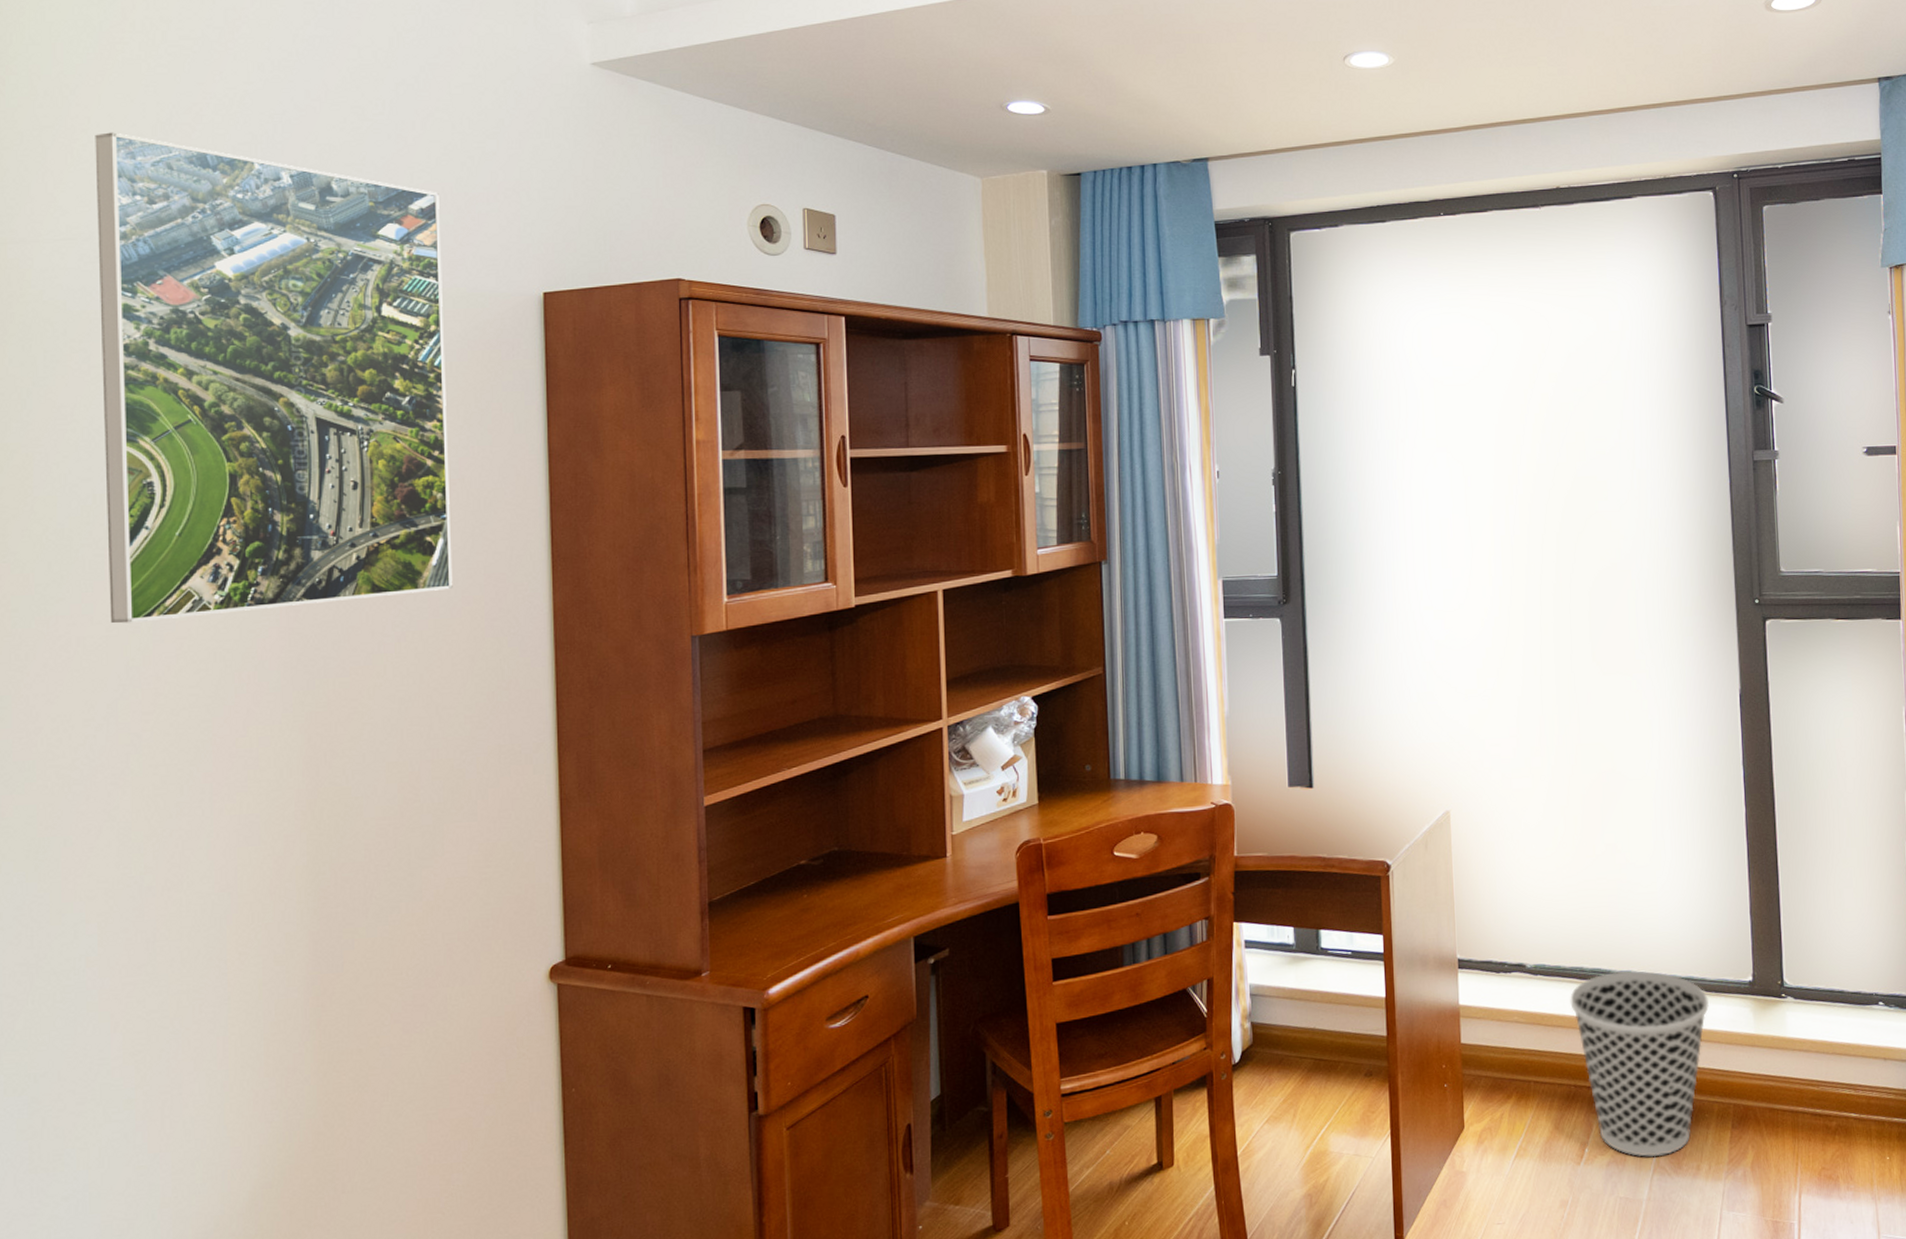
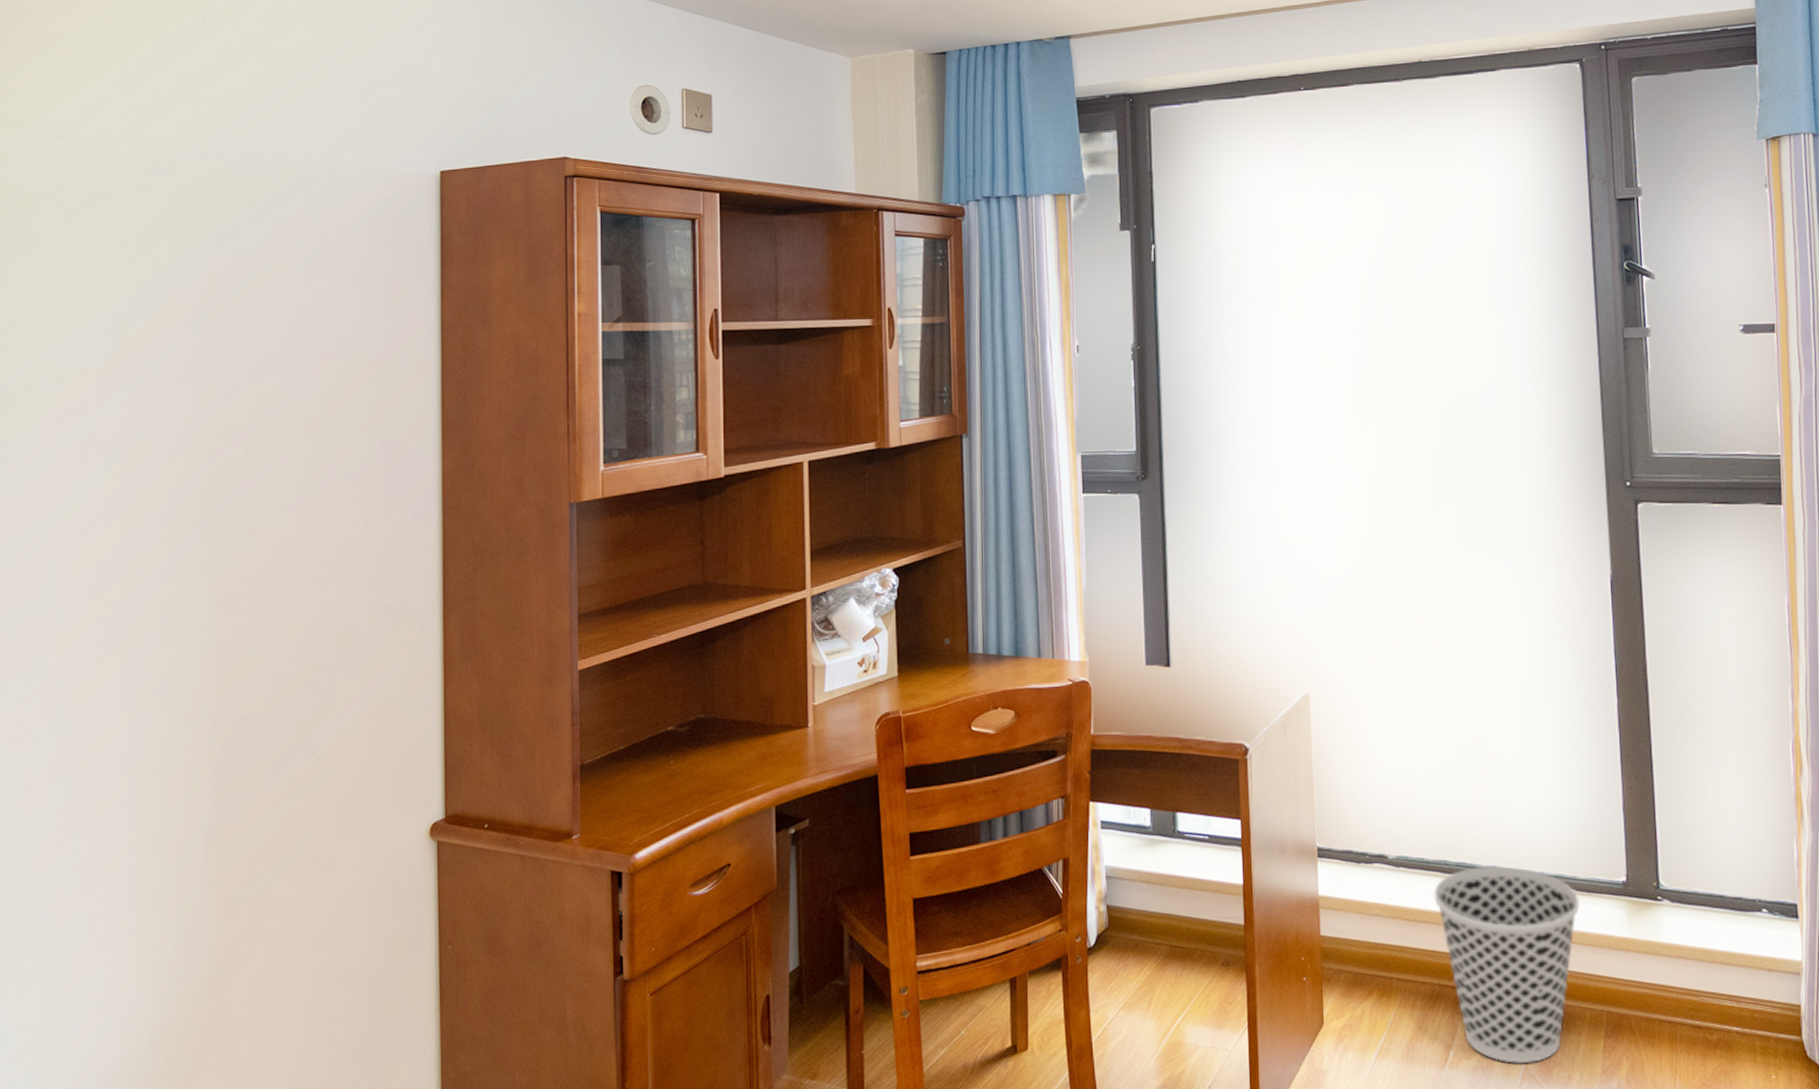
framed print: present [95,132,453,624] -> none [44,24,351,483]

